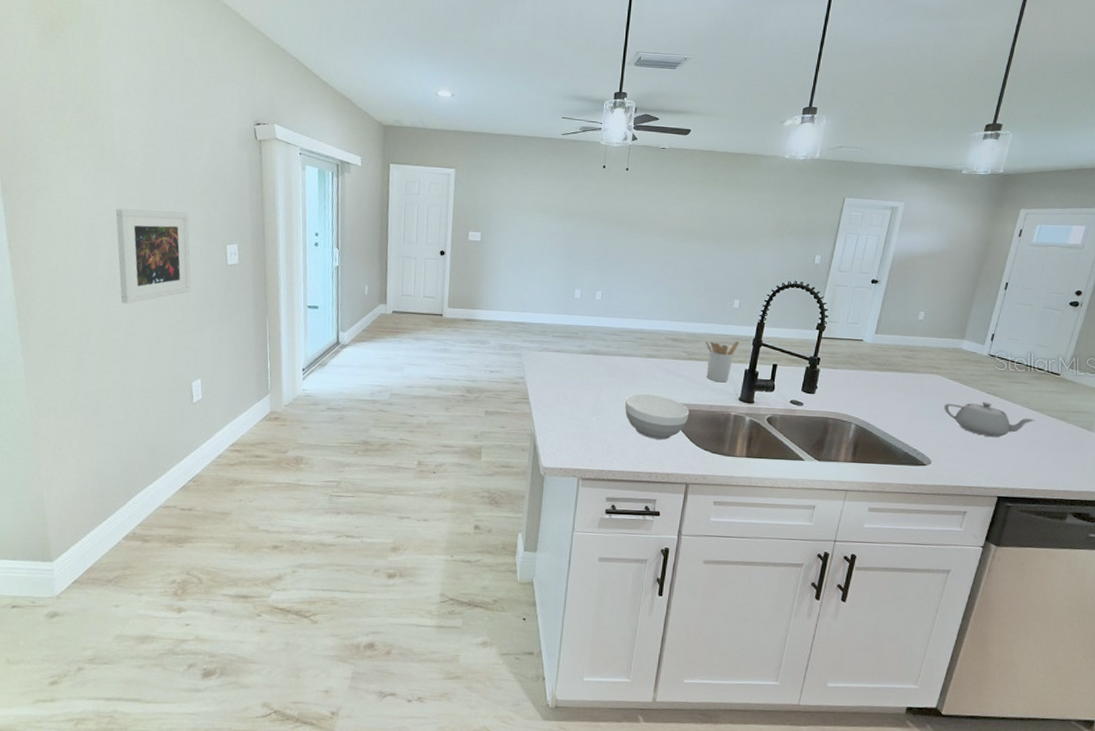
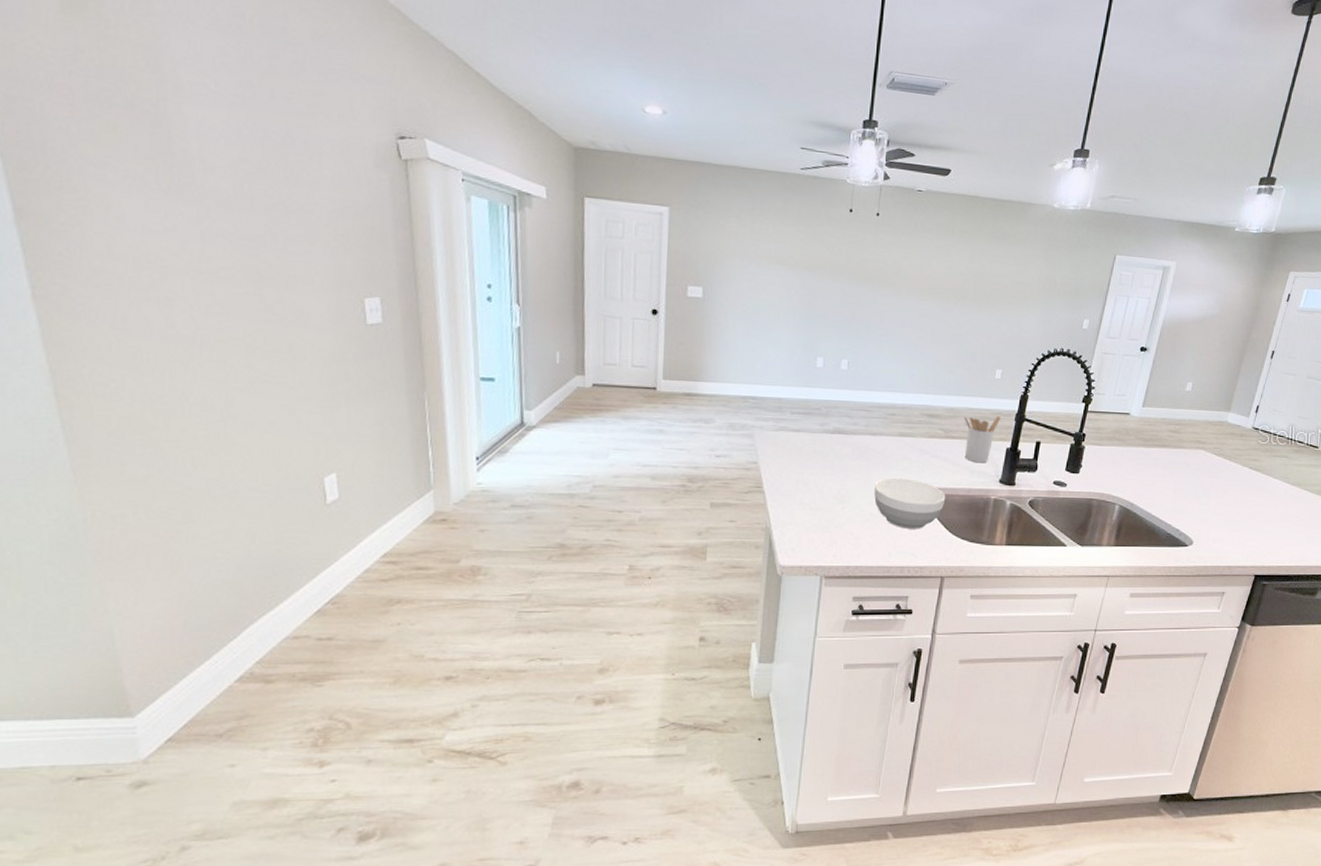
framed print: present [115,208,191,304] -> none [198,246,316,376]
teapot: present [944,402,1036,438] -> none [1207,477,1294,515]

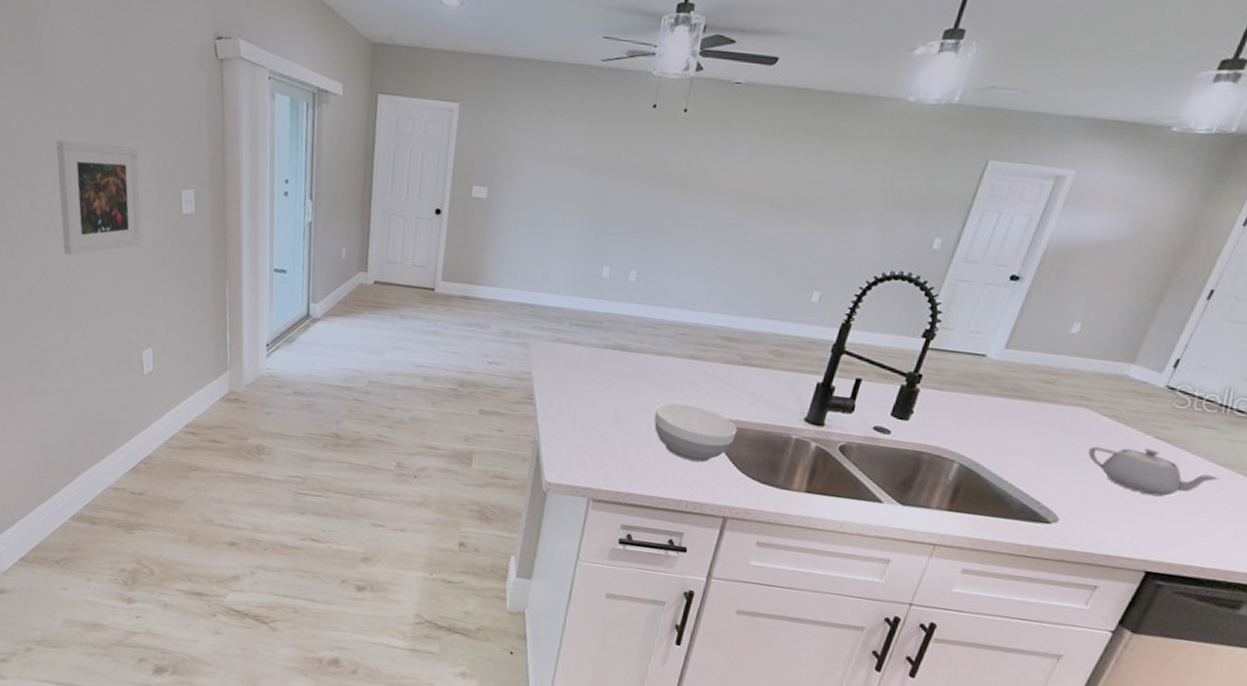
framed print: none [198,246,316,376] -> present [56,140,141,255]
utensil holder: present [964,415,1000,463] -> none [764,342,813,398]
teapot: none [1207,477,1294,515] -> present [1088,446,1220,497]

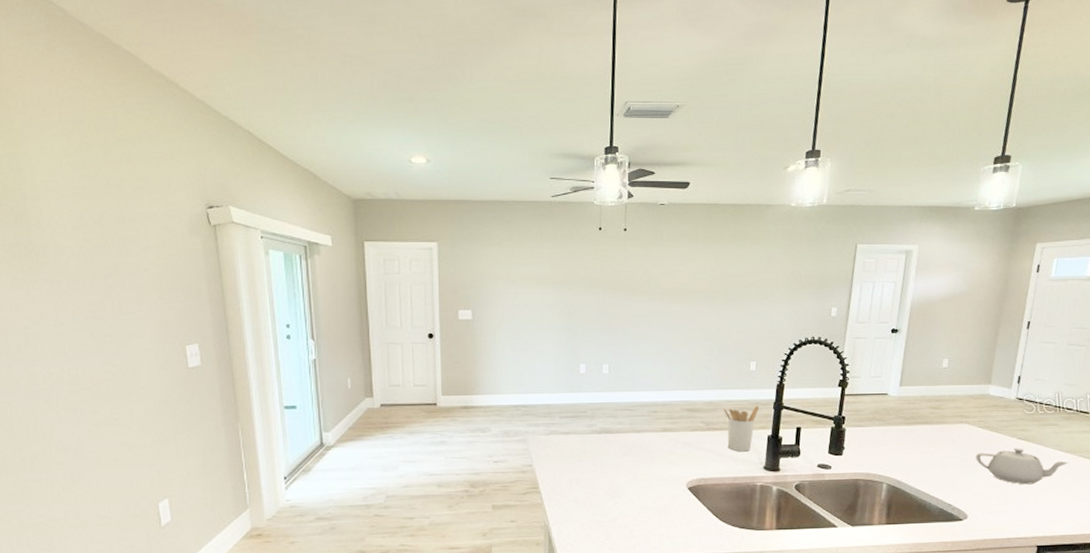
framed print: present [56,140,141,255] -> none [53,312,148,421]
bowl: present [654,403,738,462] -> none [644,471,713,519]
utensil holder: none [764,342,813,398] -> present [723,405,759,452]

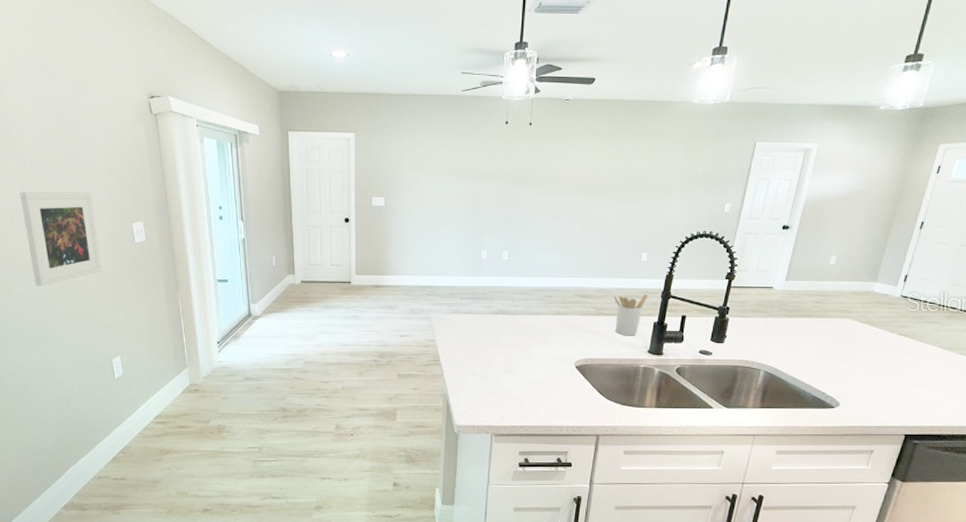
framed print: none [53,312,148,421] -> present [20,192,101,286]
teapot: present [976,448,1069,485] -> none [854,343,946,378]

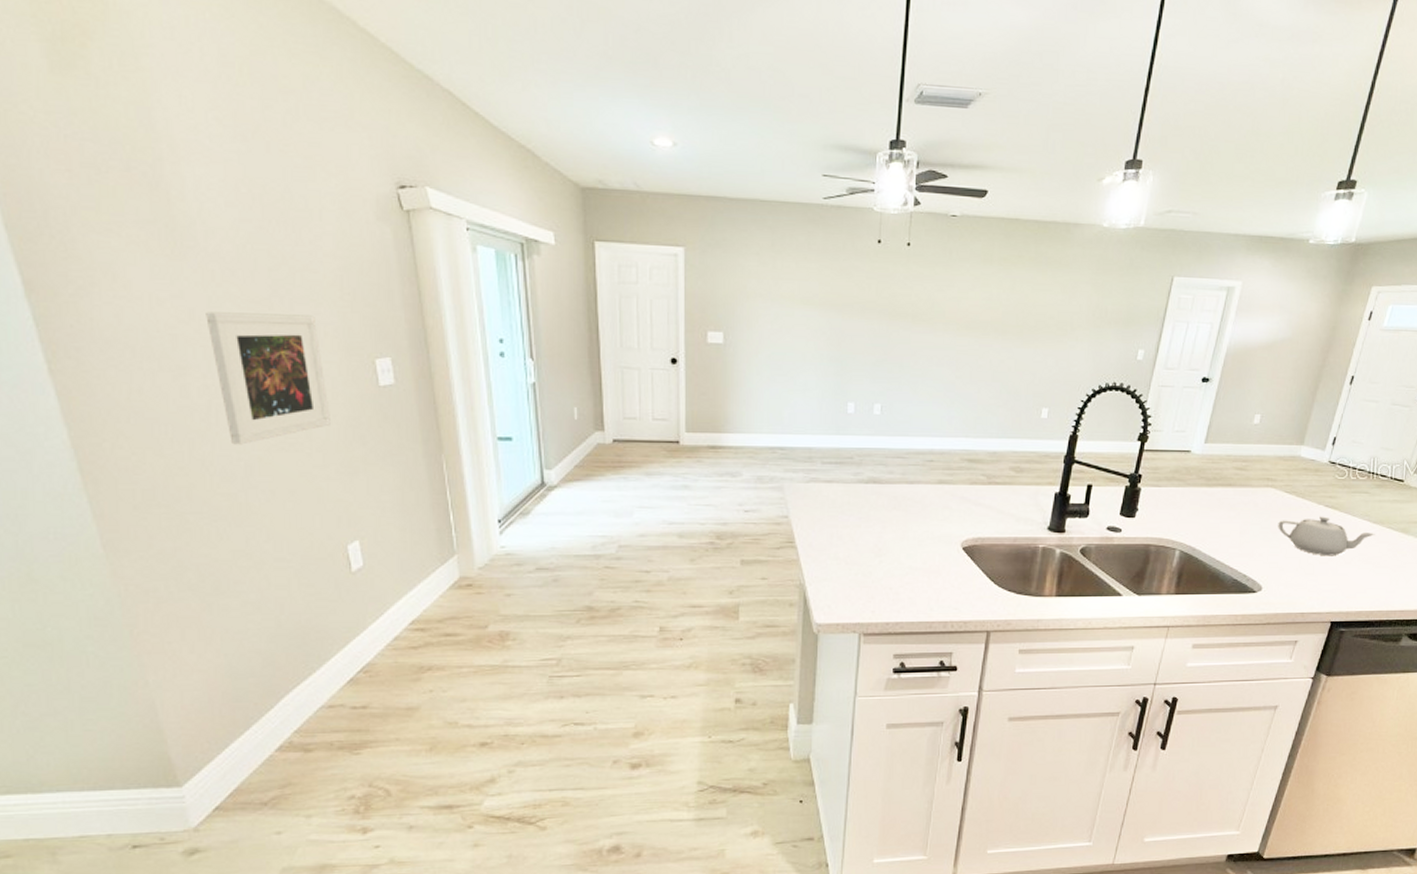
utensil holder: present [613,293,647,336] -> none [1008,458,1047,510]
teapot: none [854,343,946,378] -> present [1278,516,1375,556]

